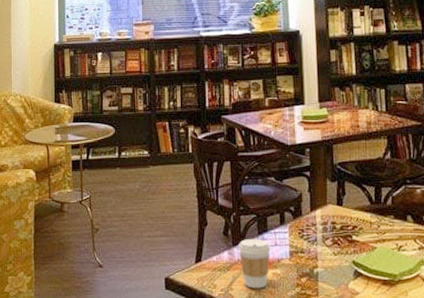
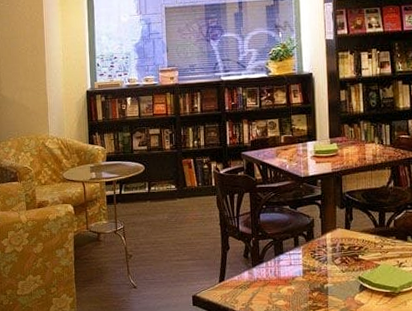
coffee cup: present [239,238,271,289] -> none [258,259,286,303]

